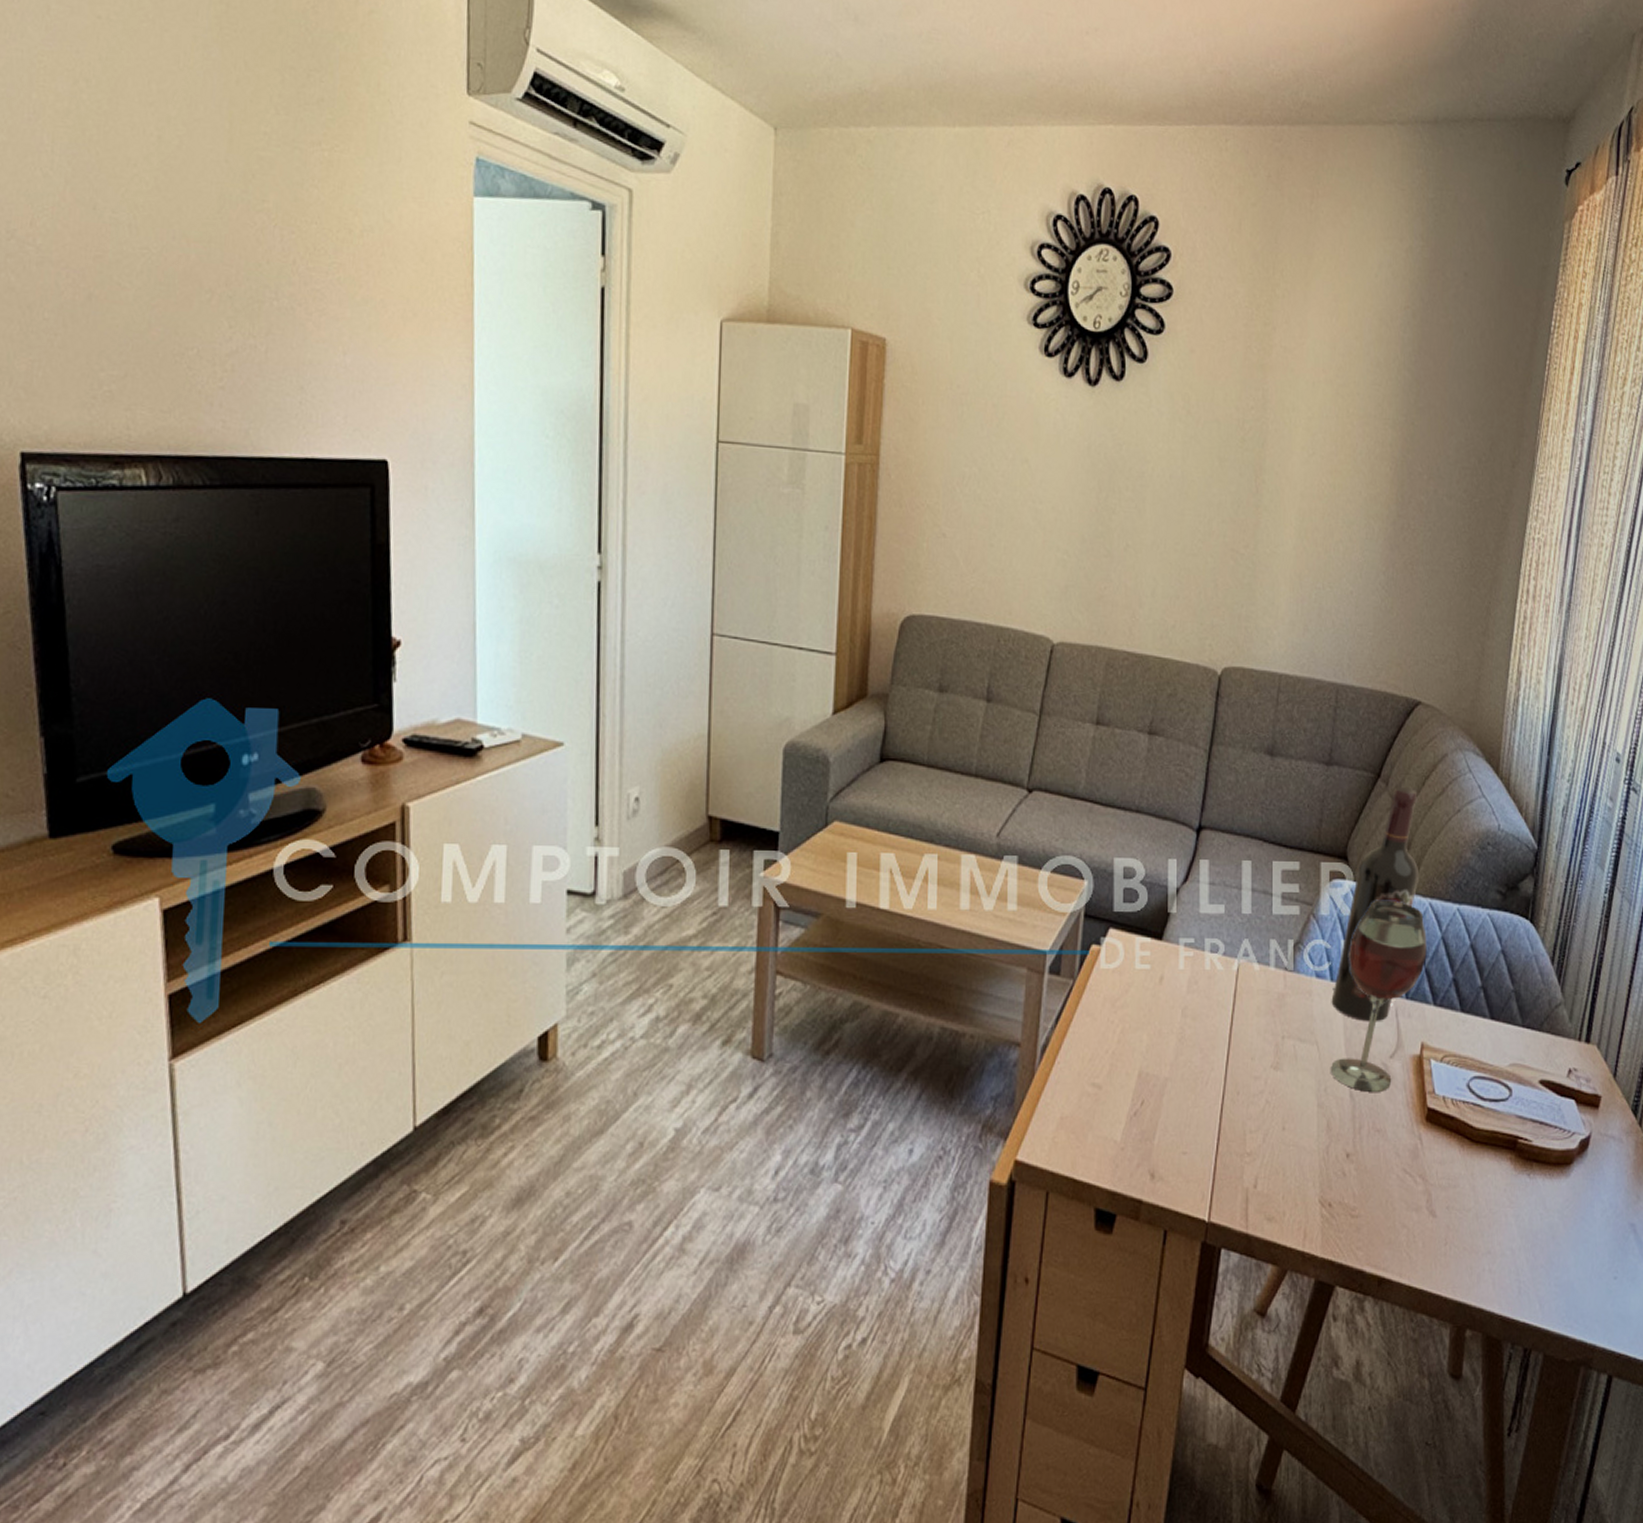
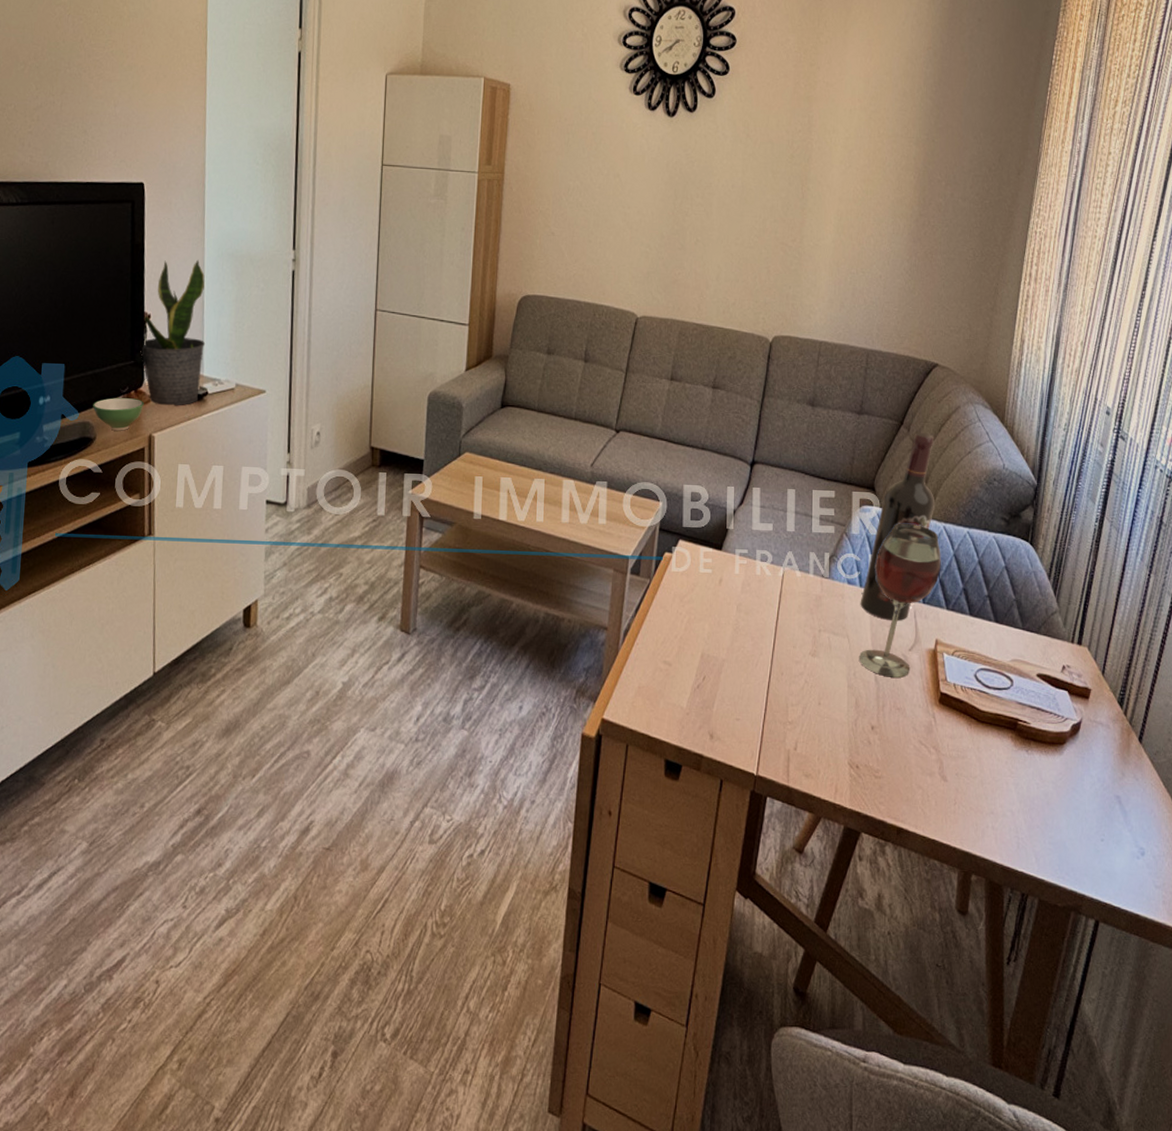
bowl: none [320,754,394,800] -> present [93,398,144,431]
potted plant: none [387,566,479,765] -> present [140,260,206,406]

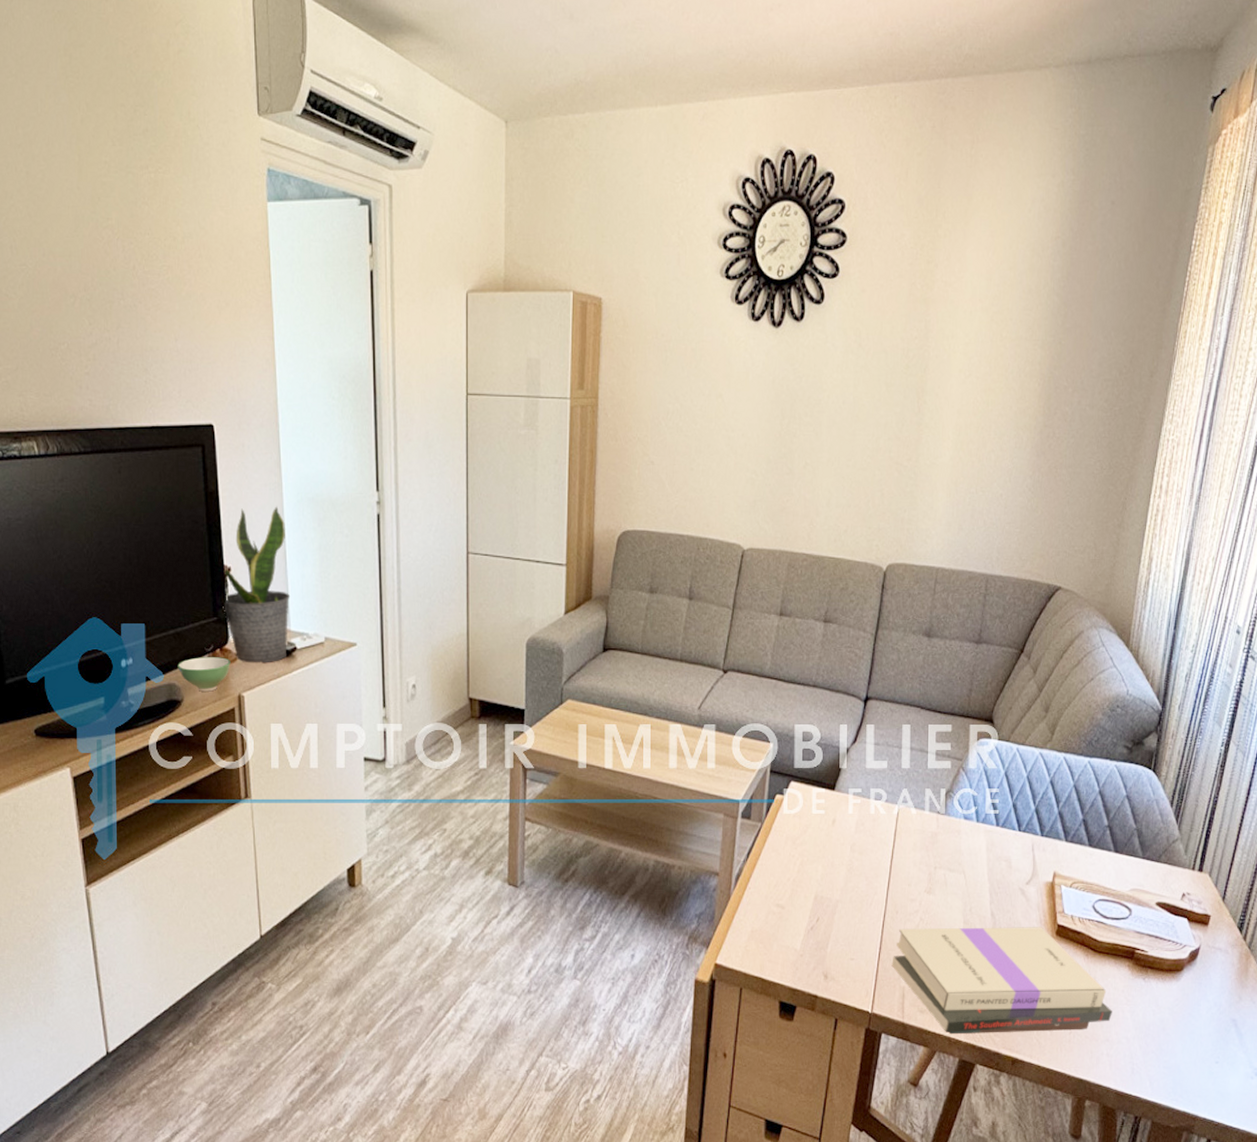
books: none [777,690,996,801] -> present [891,927,1112,1035]
wineglass: present [859,523,941,678] -> none [976,755,1061,911]
wine bottle: present [860,433,936,620] -> none [977,661,1056,854]

